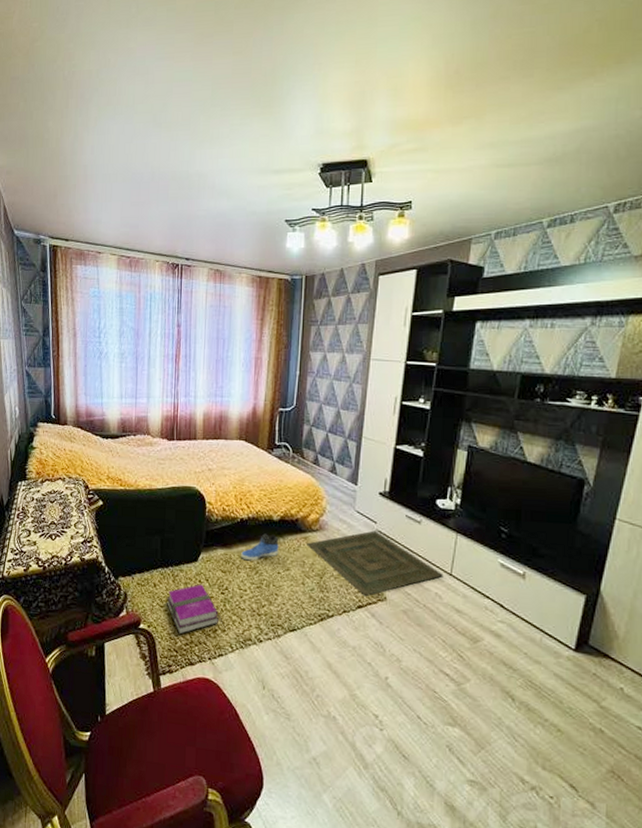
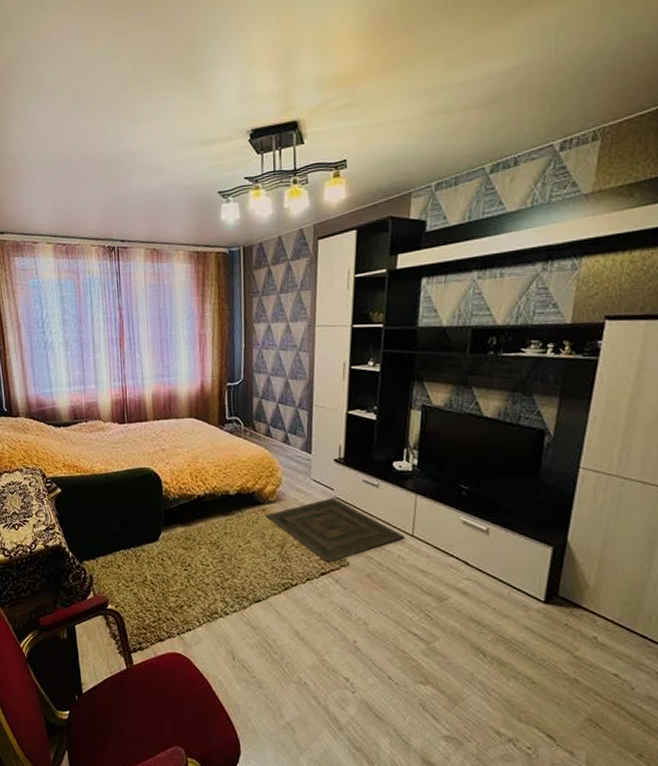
hardback book: present [166,584,220,635] -> none [131,562,185,613]
sneaker: present [241,533,279,561] -> none [201,508,238,537]

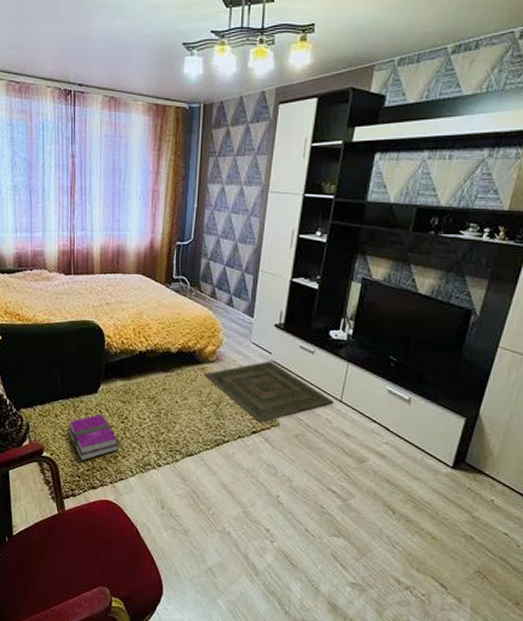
hardback book: none [131,562,185,613] -> present [67,414,120,461]

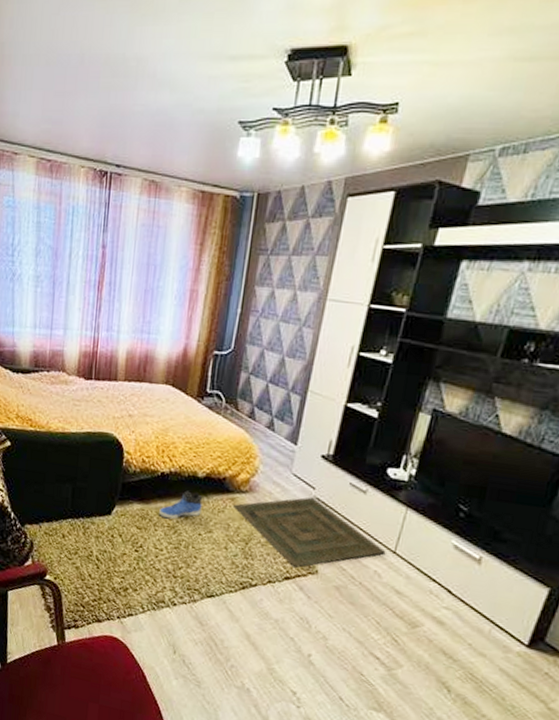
hardback book: present [67,414,120,461] -> none [75,539,132,590]
sneaker: none [140,365,177,392] -> present [159,490,203,520]

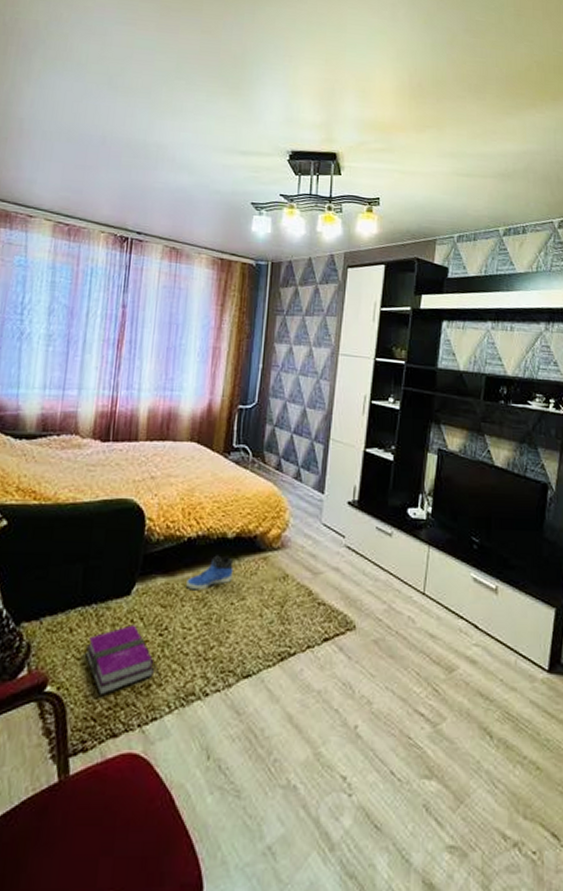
hardback book: none [75,539,132,590] -> present [85,625,155,696]
bath mat: present [233,497,386,569] -> none [266,546,416,627]

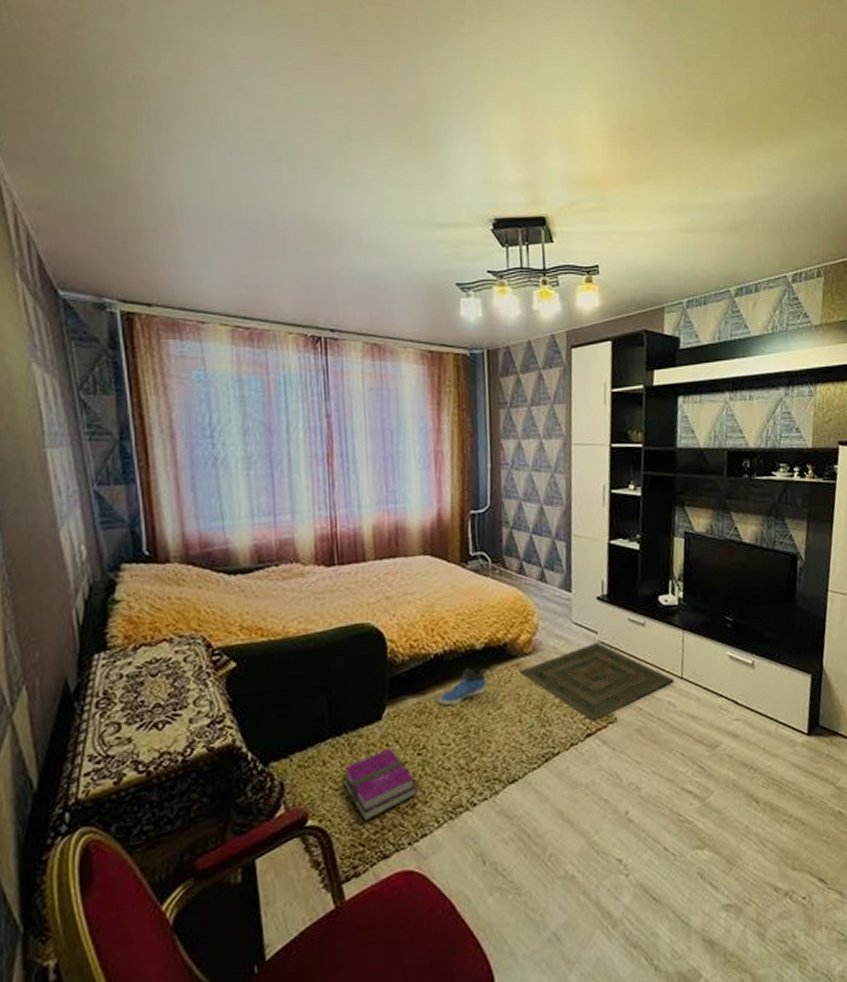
bath mat: none [266,546,416,627] -> present [519,642,675,723]

